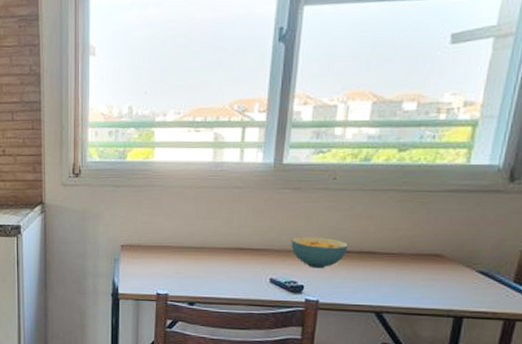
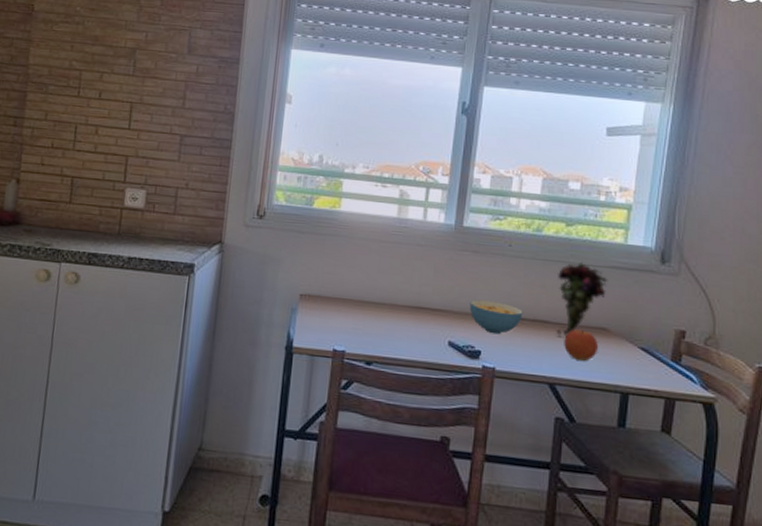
flower: none [384,188,445,266] -> present [556,261,608,337]
fruit: none [392,258,430,288] -> present [564,329,598,361]

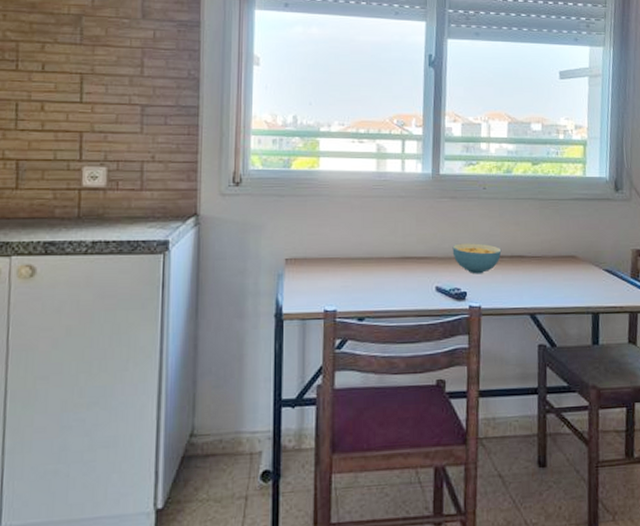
flower: present [556,261,608,337] -> none [529,197,573,269]
fruit: present [564,329,598,361] -> none [540,260,569,288]

